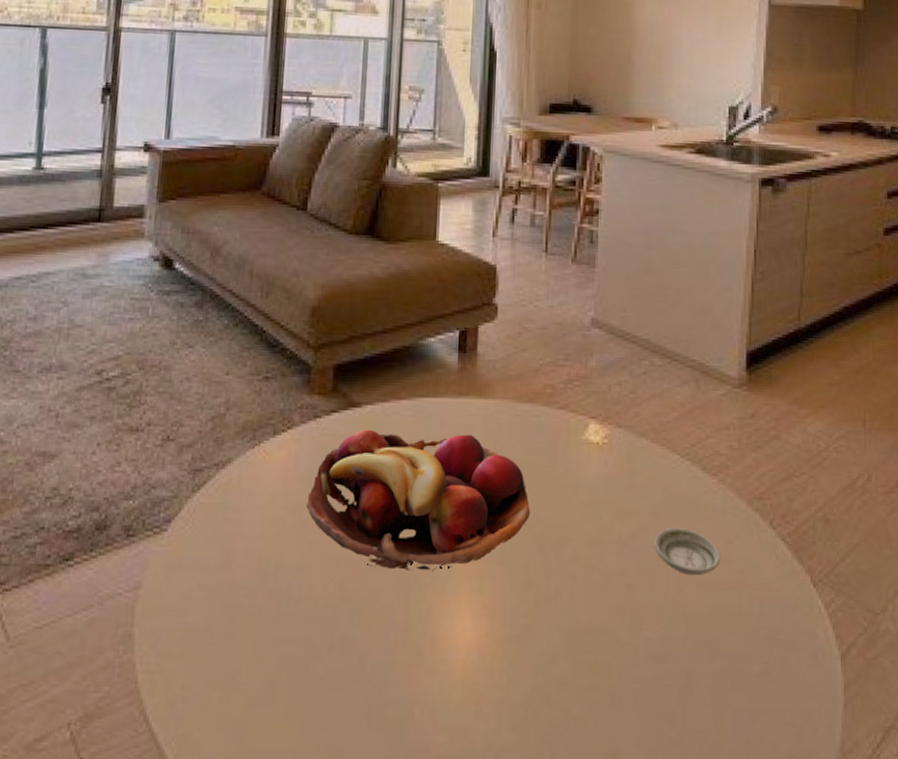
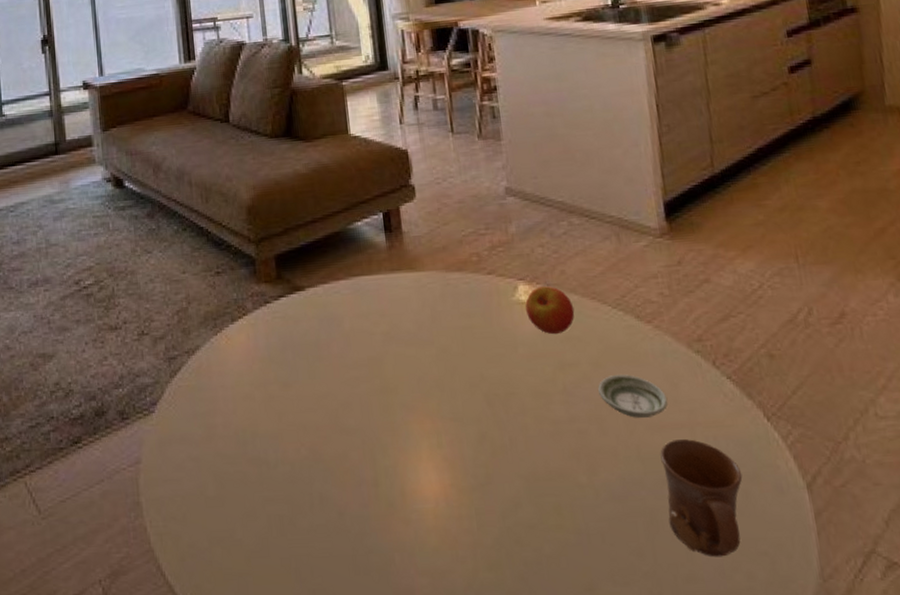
fruit basket: present [306,429,531,572] -> none [269,305,475,433]
apple: none [592,427,642,480] -> present [525,286,575,335]
mug: none [704,601,782,726] -> present [660,439,743,557]

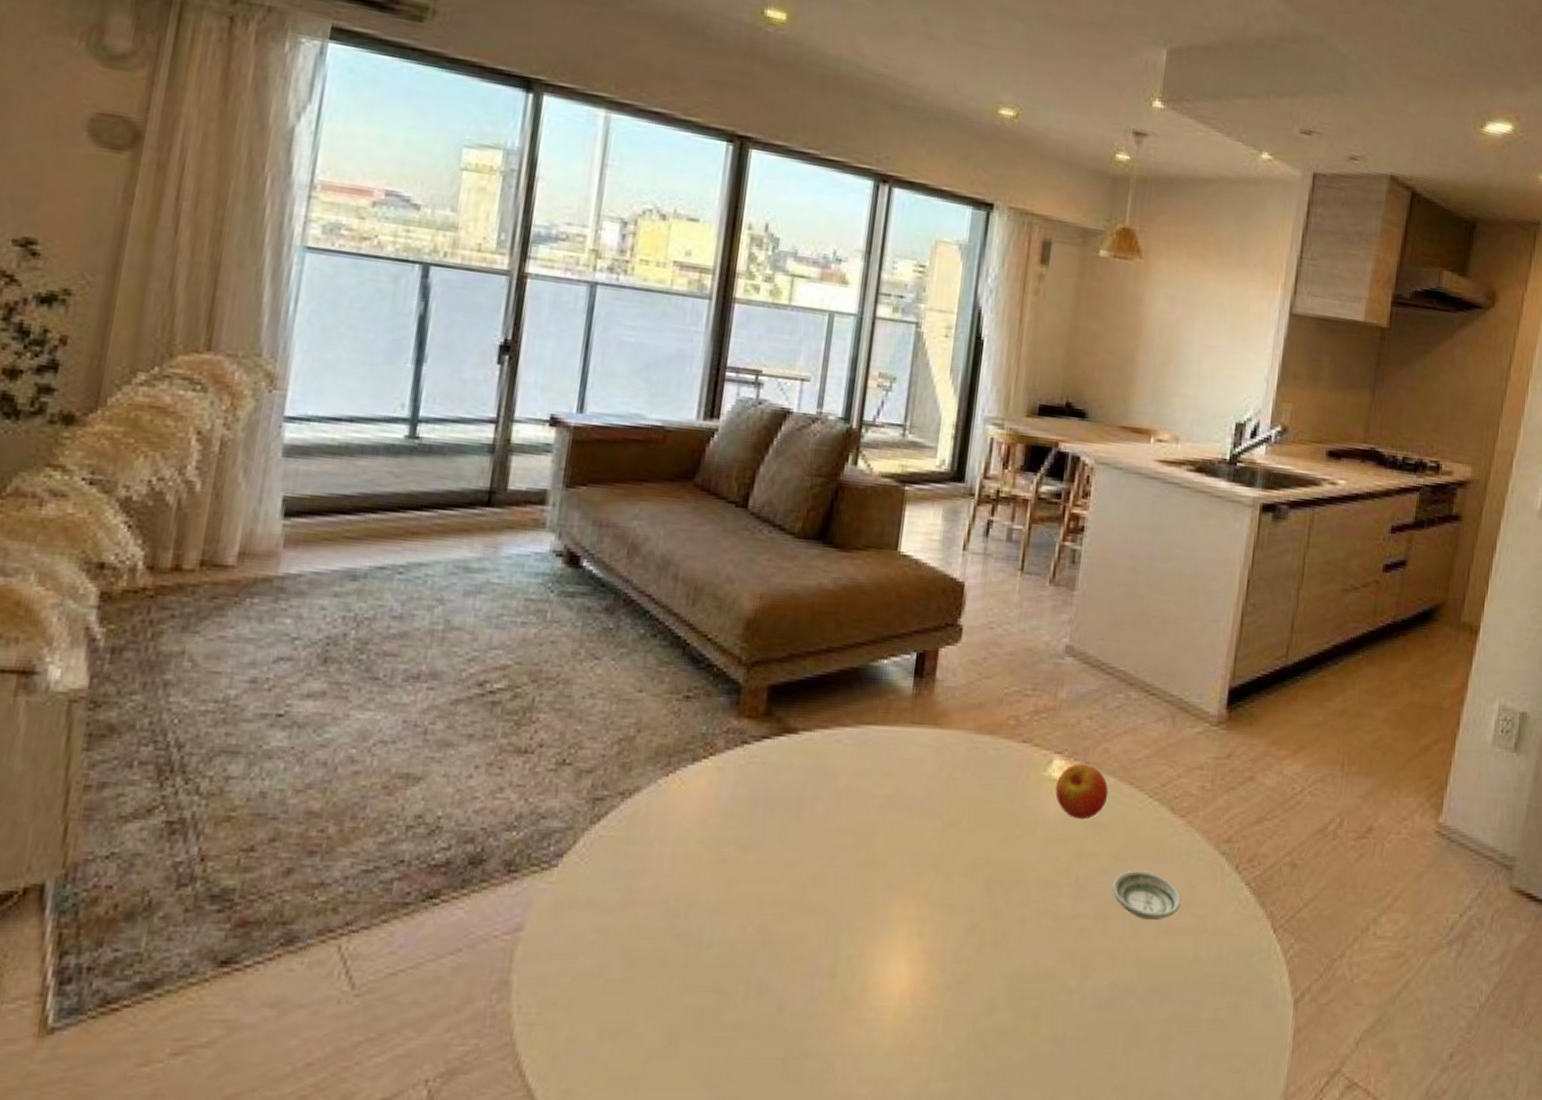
mug: present [660,439,743,557] -> none [1150,946,1236,1073]

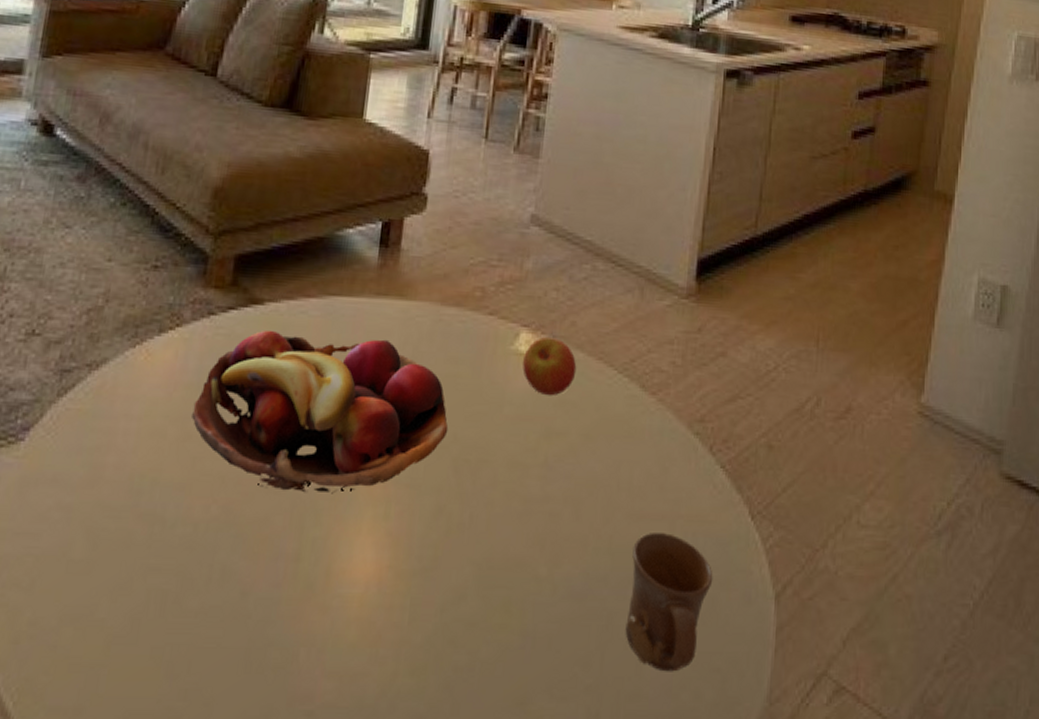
fruit basket: none [726,758,982,914] -> present [192,330,449,494]
saucer: present [1112,871,1182,920] -> none [582,451,655,504]
mug: none [1150,946,1236,1073] -> present [625,533,713,672]

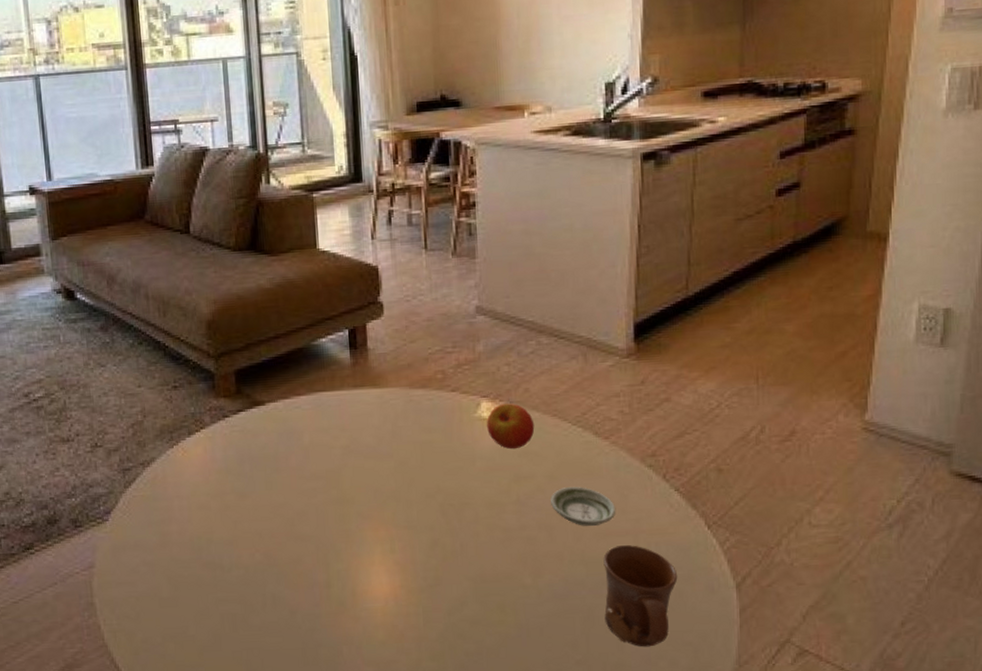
fruit basket: present [192,330,449,494] -> none [226,420,432,539]
saucer: none [582,451,655,504] -> present [551,487,616,526]

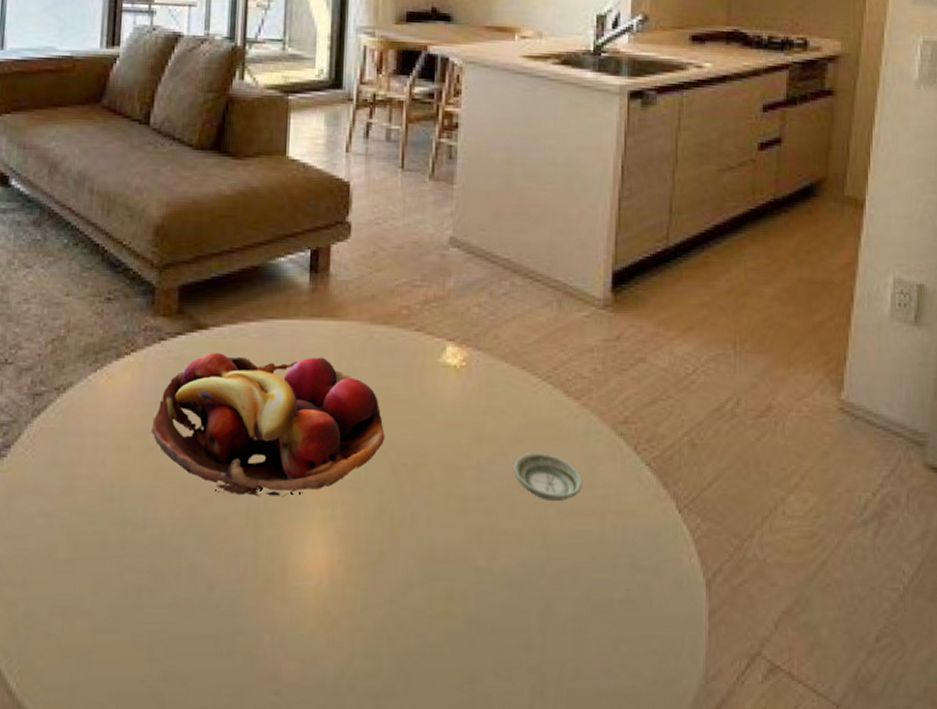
fruit basket: none [226,420,432,539] -> present [152,352,385,498]
apple: present [486,403,535,449] -> none [450,350,502,404]
mug: present [603,545,678,647] -> none [563,527,645,653]

